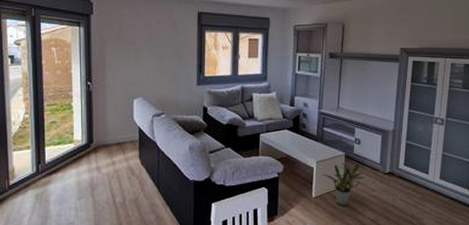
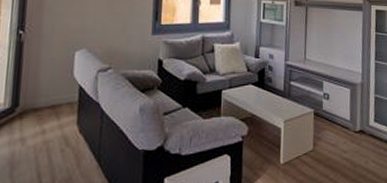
potted plant: present [322,162,364,206] -> none [290,120,335,173]

